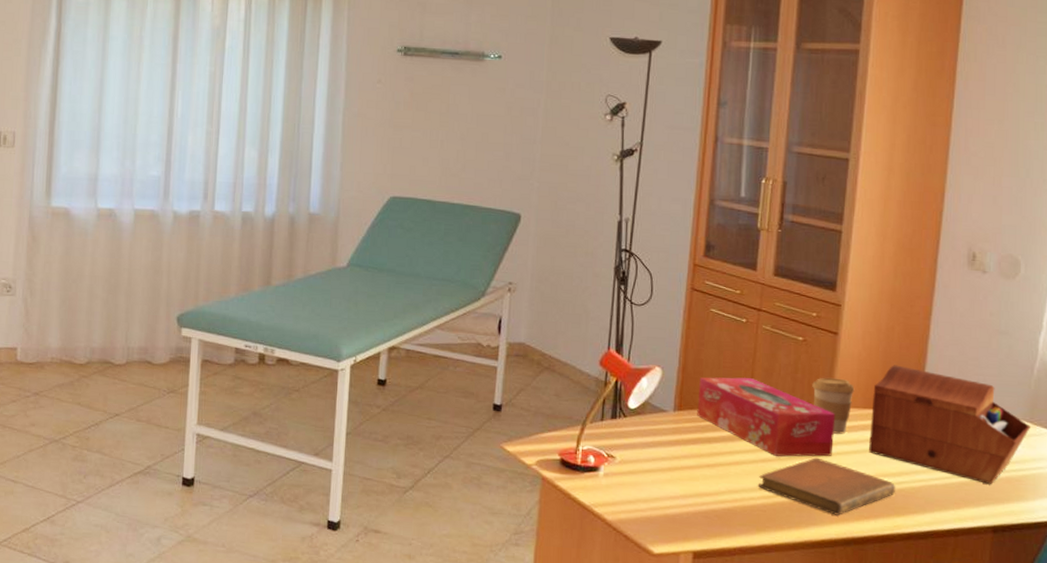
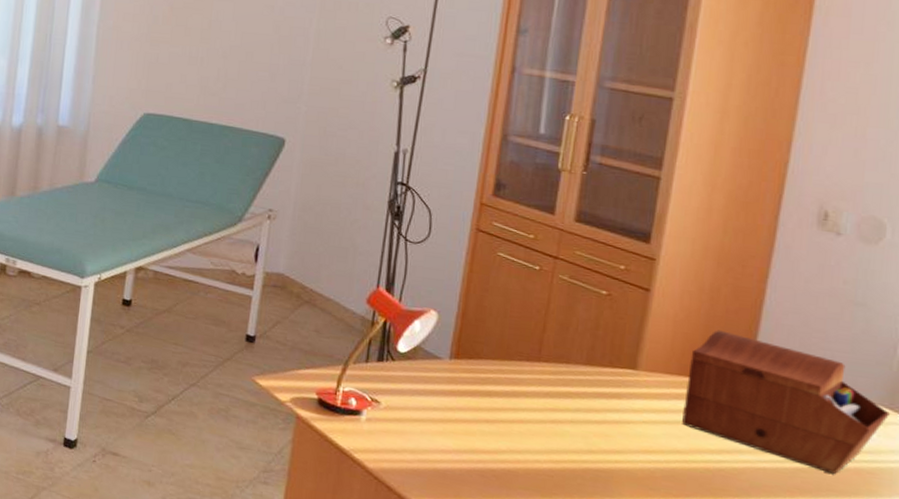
tissue box: present [697,377,836,457] -> none [476,325,643,424]
notebook: present [757,457,896,515] -> none [545,424,714,490]
coffee cup: present [812,377,855,434] -> none [615,337,668,402]

